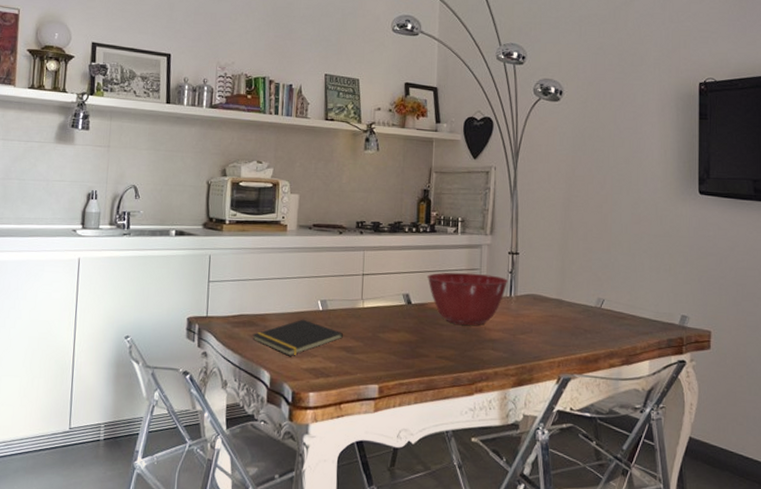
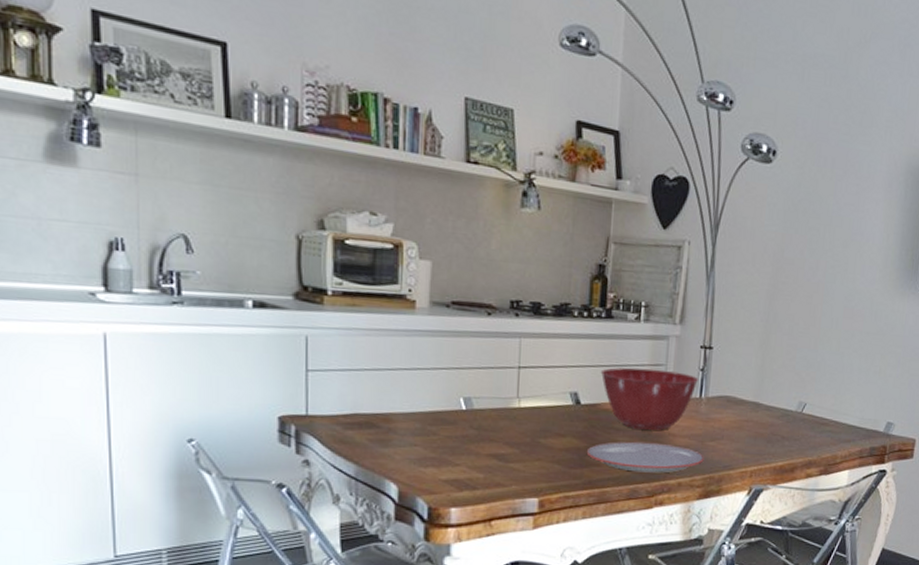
notepad: present [252,319,344,356] -> none [372,420,495,465]
plate: none [416,335,516,363] -> present [586,441,704,473]

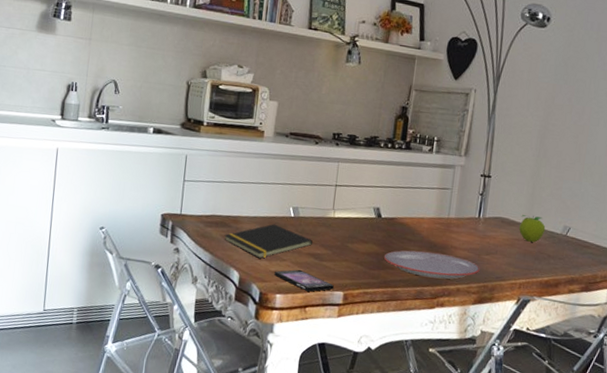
notepad: none [372,420,495,465] -> present [224,224,313,258]
smartphone: none [446,475,526,501] -> present [274,269,334,292]
mixing bowl: present [600,367,698,430] -> none [398,189,478,243]
fruit: none [748,391,778,423] -> present [519,215,546,242]

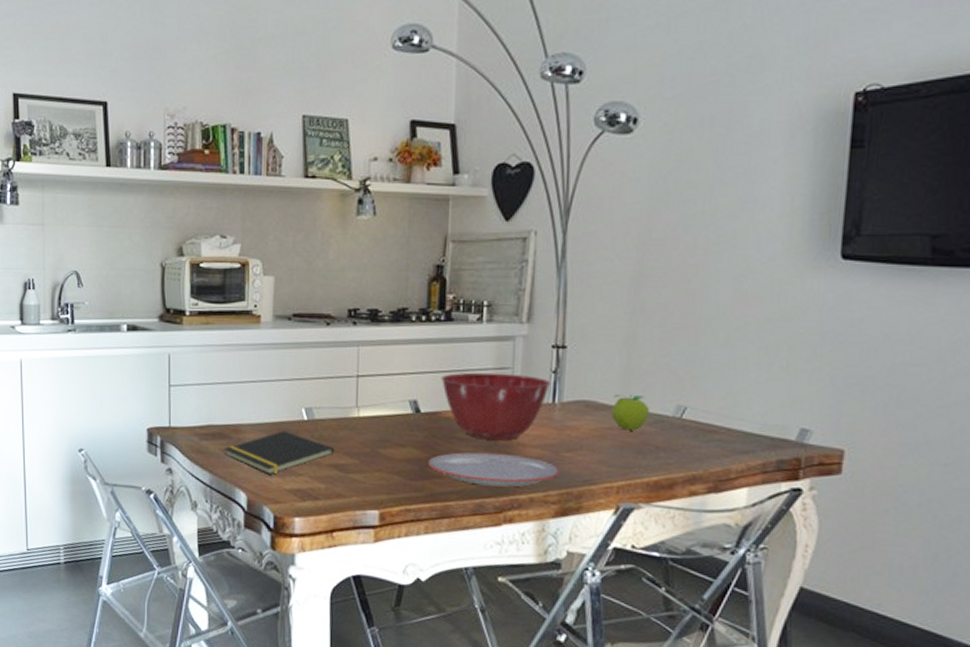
smartphone: present [274,269,334,292] -> none [290,485,366,512]
mixing bowl: none [398,189,478,243] -> present [440,372,550,440]

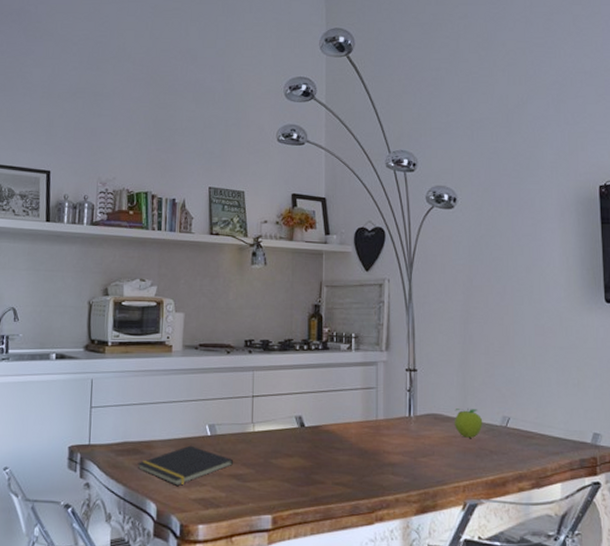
plate: present [427,451,560,487] -> none [311,459,418,490]
mixing bowl: present [440,372,550,440] -> none [320,391,406,448]

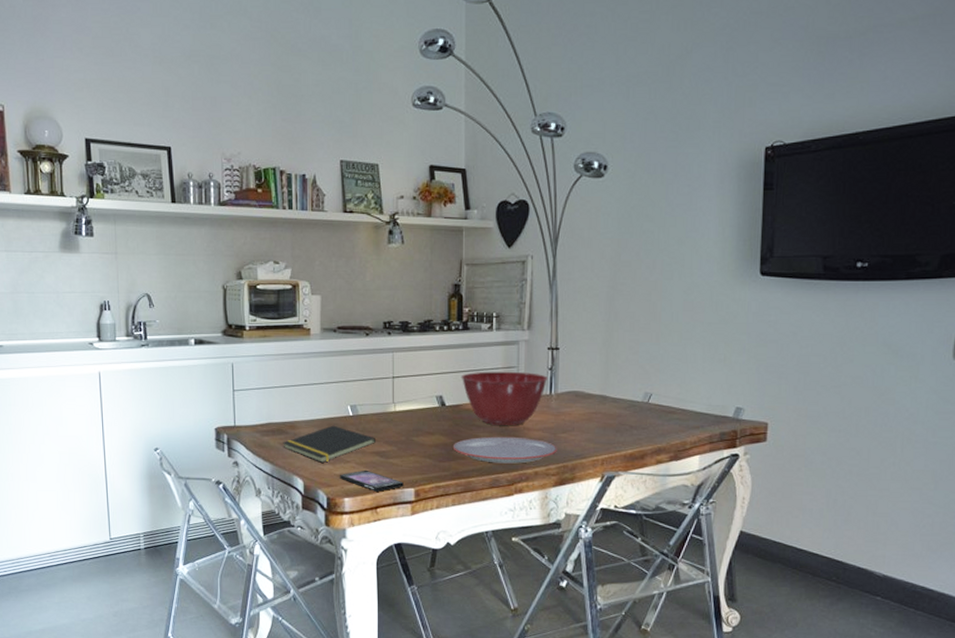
smartphone: none [195,494,261,518] -> present [340,469,404,492]
plate: none [311,459,418,490] -> present [452,436,557,464]
mixing bowl: none [320,391,406,448] -> present [461,371,547,425]
fruit: present [455,408,483,438] -> none [596,385,625,414]

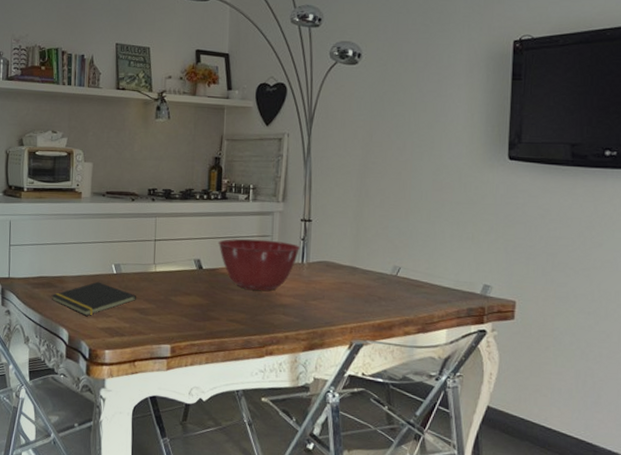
smartphone: present [340,469,404,492] -> none [102,324,161,346]
plate: present [452,436,557,464] -> none [208,299,308,327]

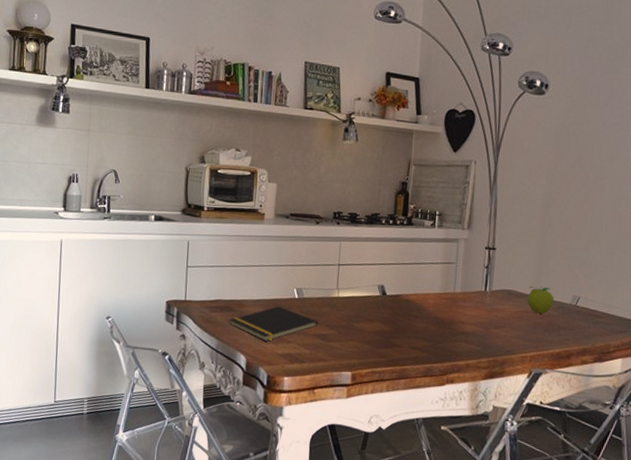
mixing bowl: present [218,238,300,291] -> none [402,265,483,318]
fruit: none [346,257,374,285] -> present [527,286,554,314]

